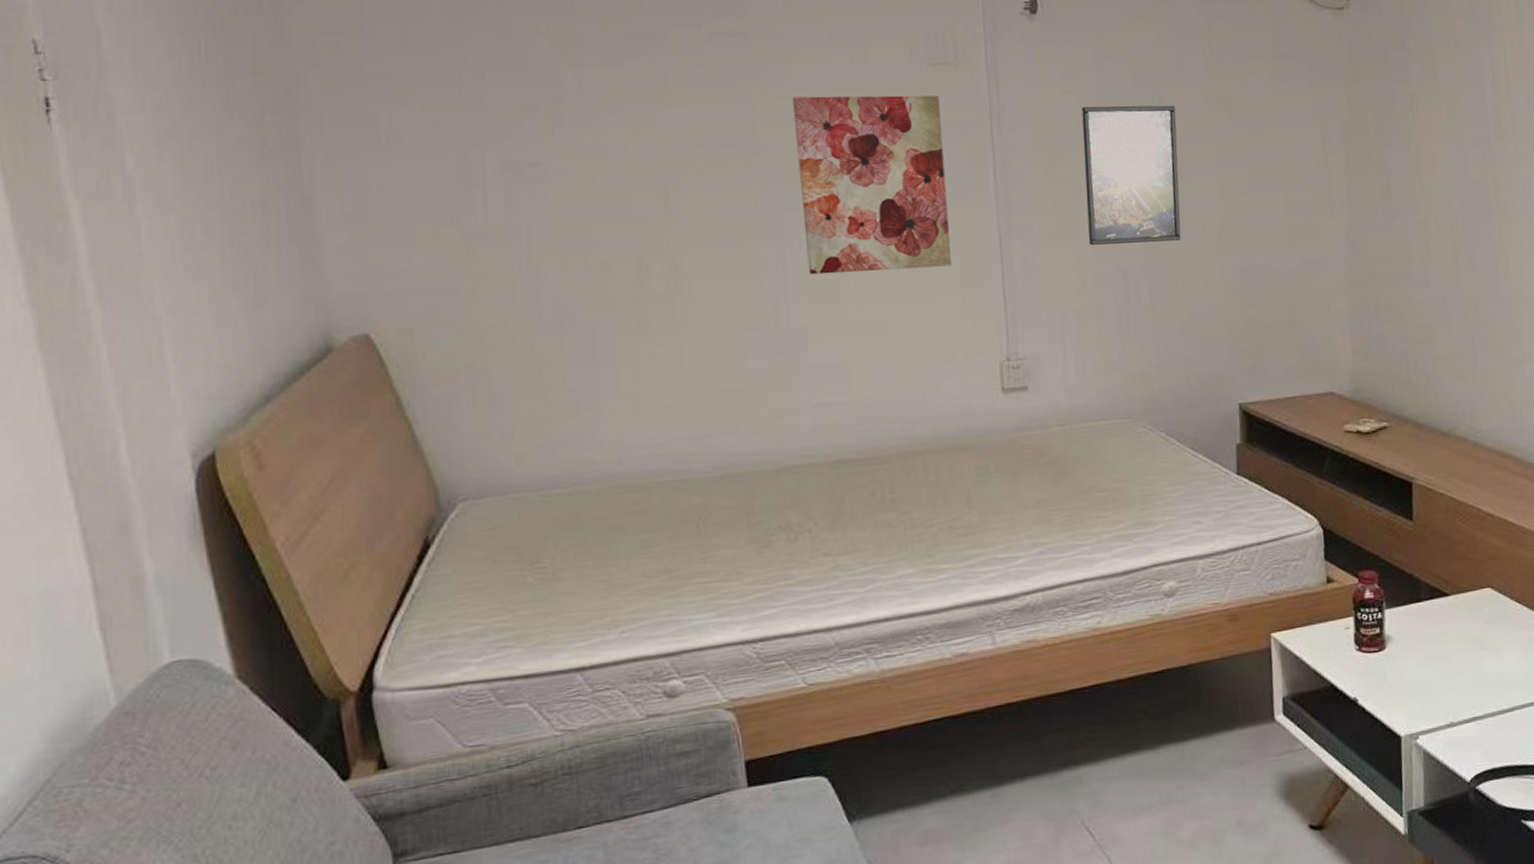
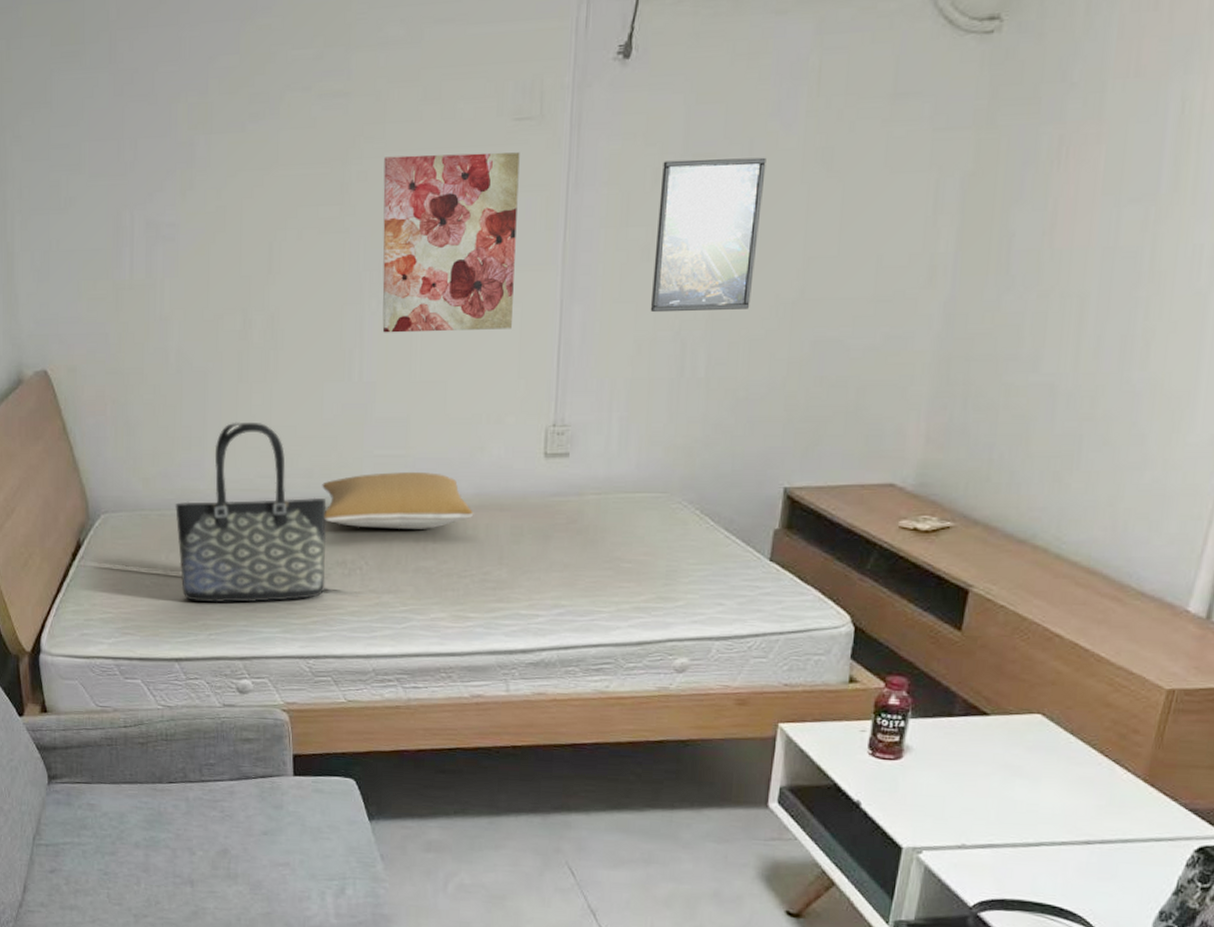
tote bag: none [563,378,768,596] -> present [175,422,327,603]
pillow: none [753,418,932,485] -> present [322,472,473,529]

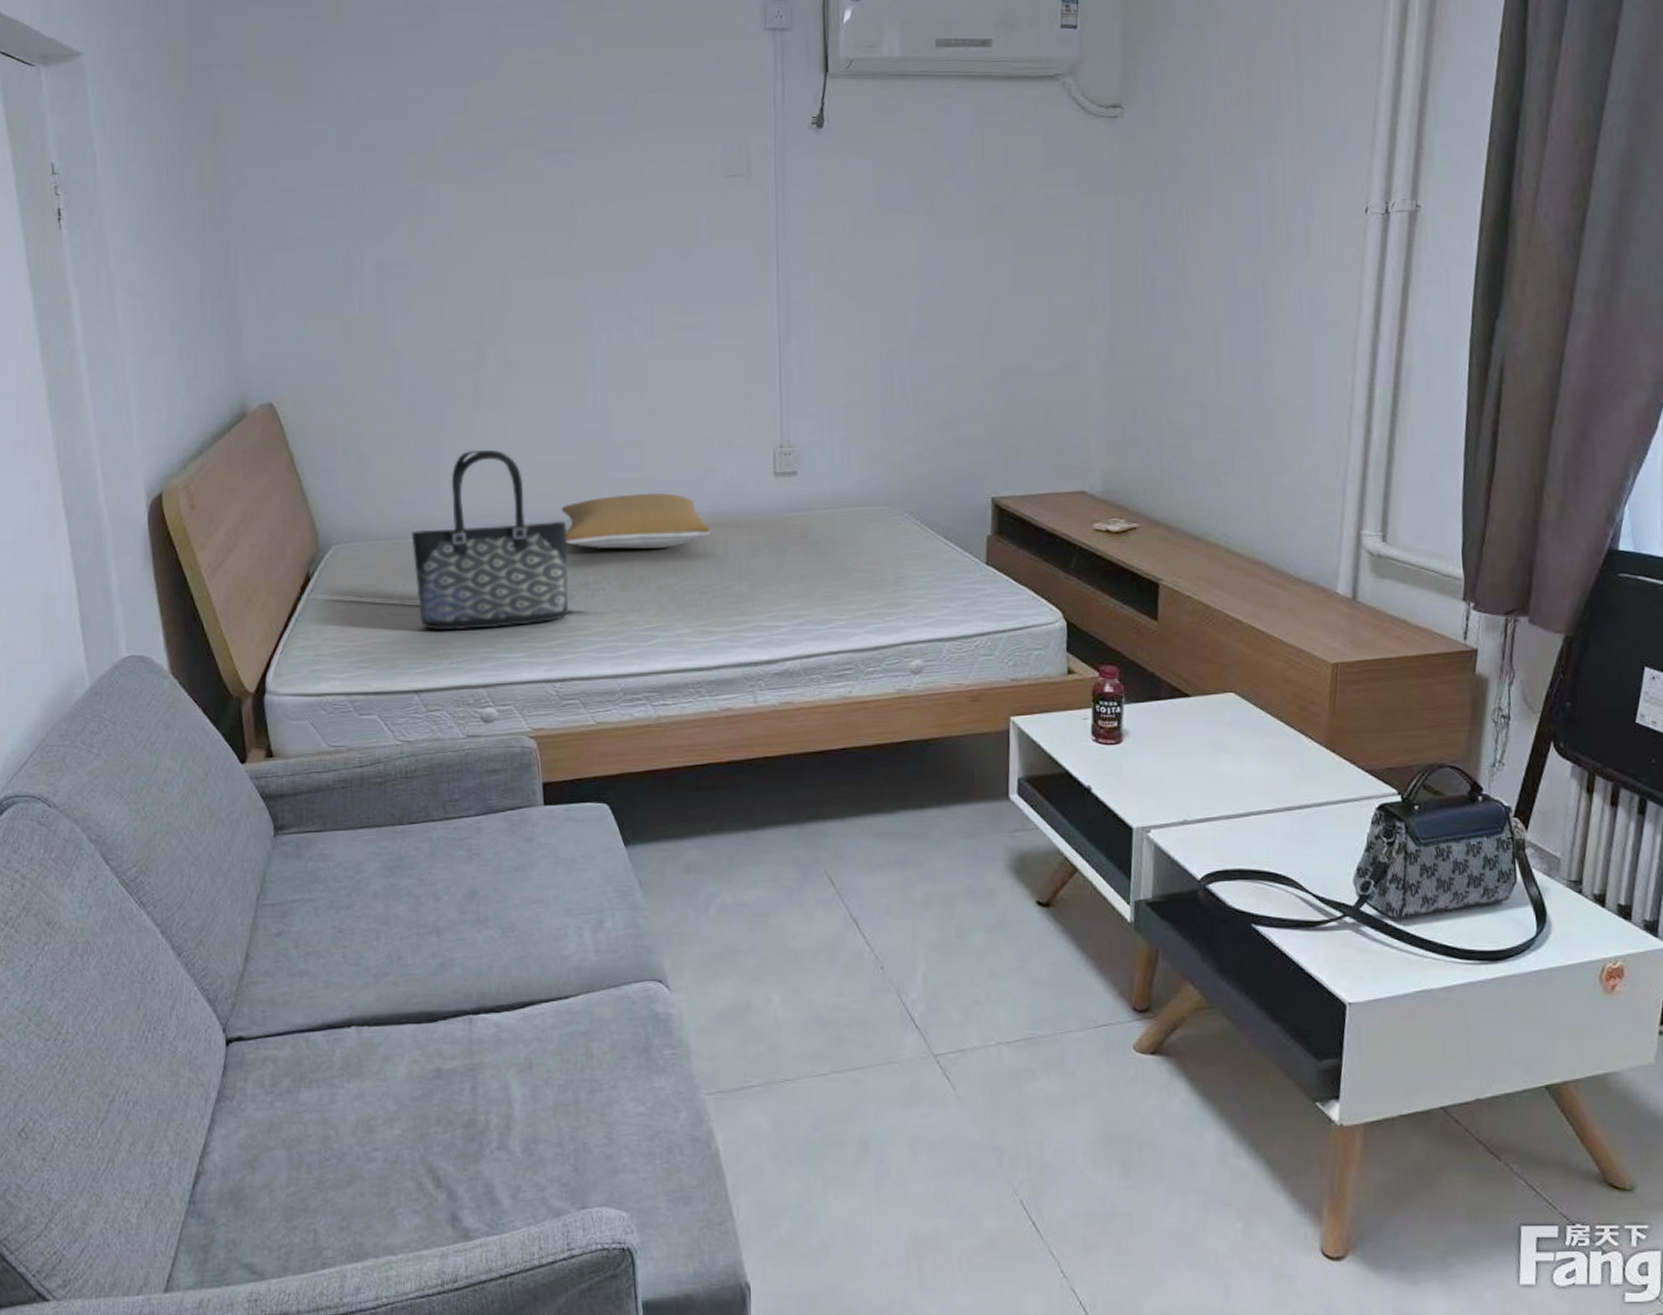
wall art: present [382,152,520,333] -> none [607,204,735,364]
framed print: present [650,157,767,313] -> none [858,212,947,344]

